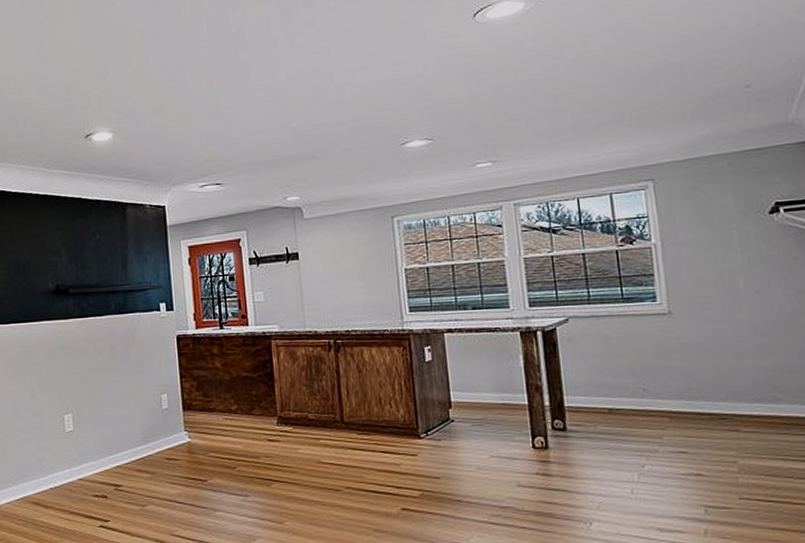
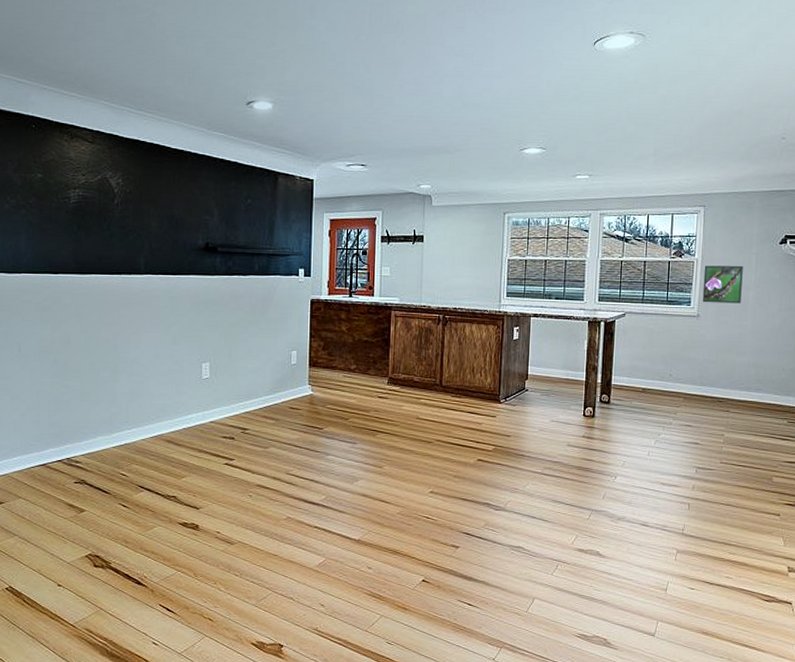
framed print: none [666,245,728,296] -> present [702,265,743,304]

